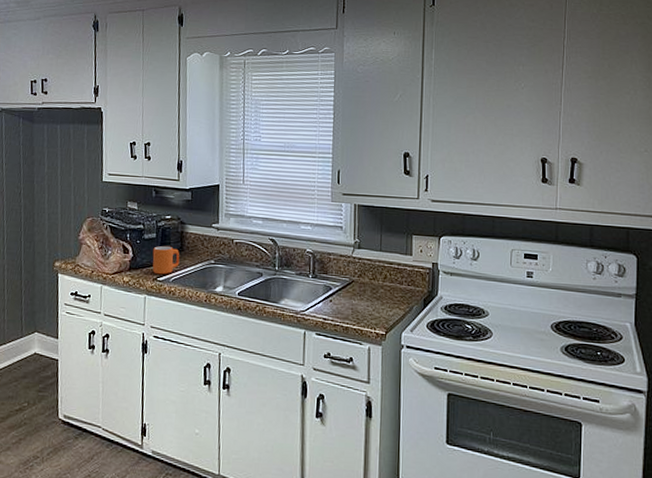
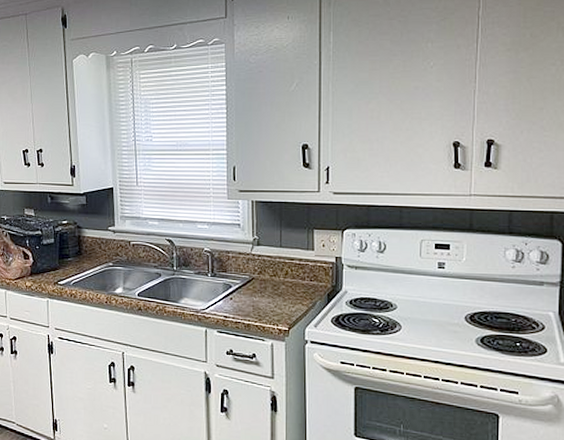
mug: present [152,245,180,275] -> none [52,250,79,279]

